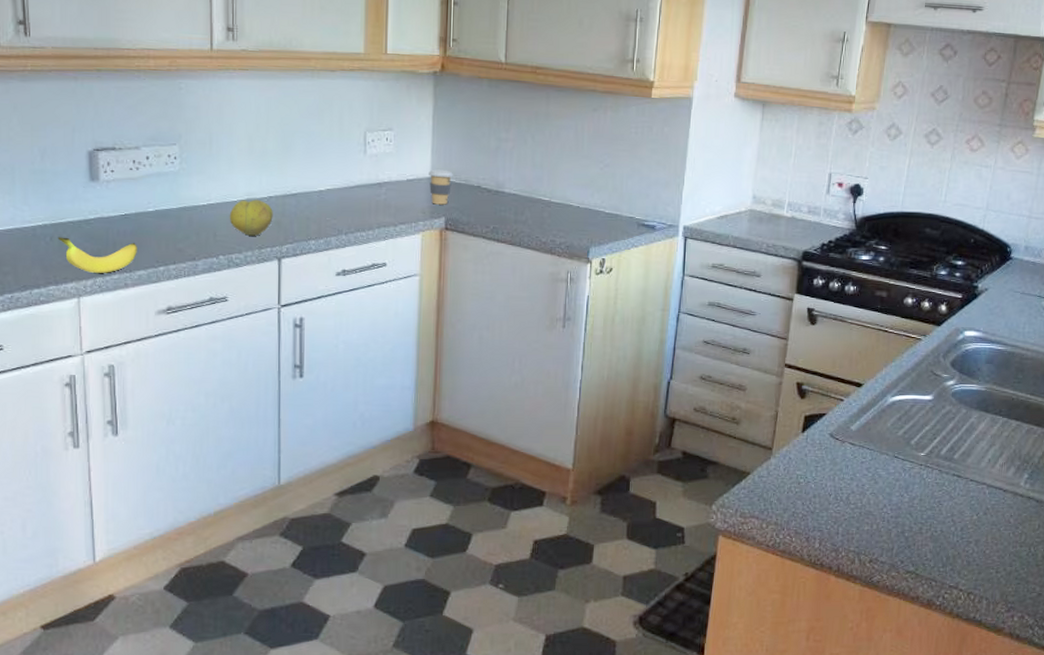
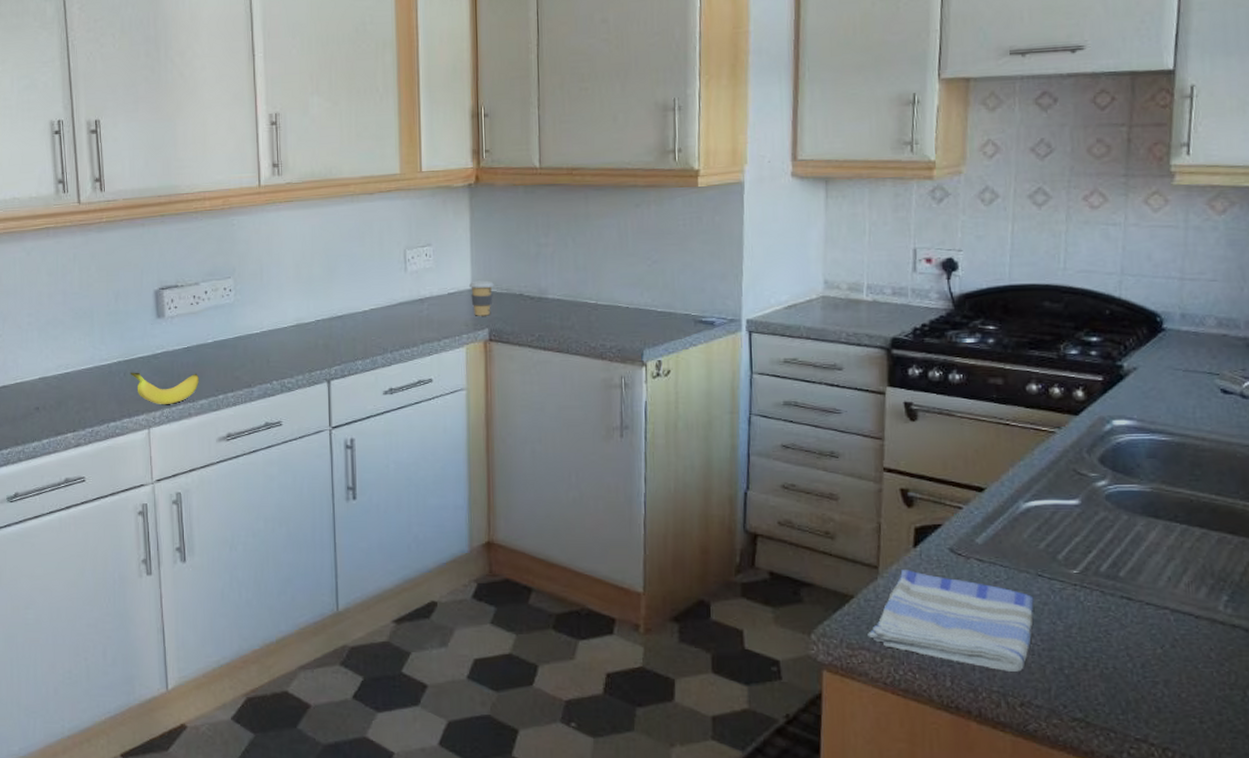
fruit: present [229,199,273,236] -> none [280,324,321,360]
dish towel: none [758,451,889,535] -> present [868,570,1034,672]

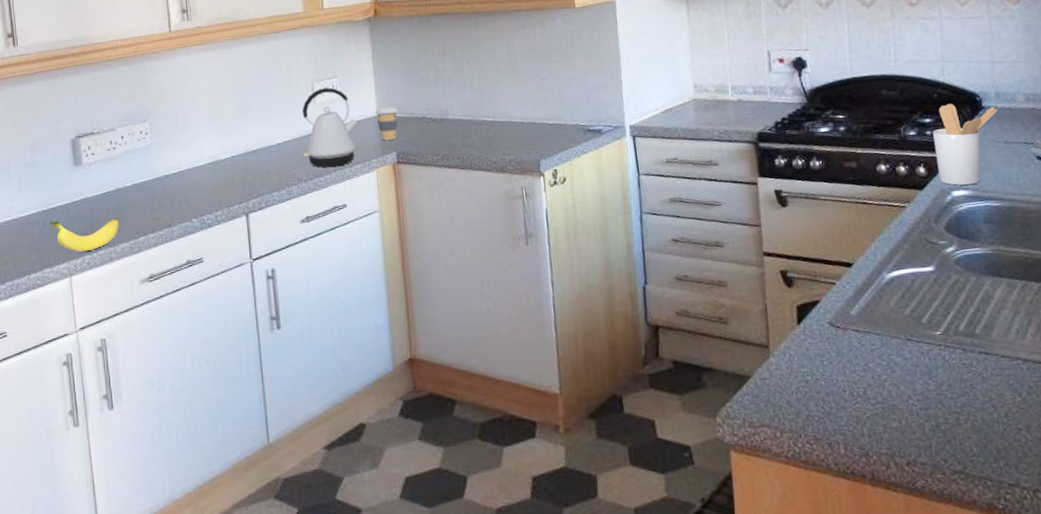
kettle: none [389,256,451,340] -> present [302,87,359,168]
dish towel: present [868,570,1034,672] -> none [766,346,909,433]
utensil holder: none [1098,322,1182,415] -> present [932,104,998,186]

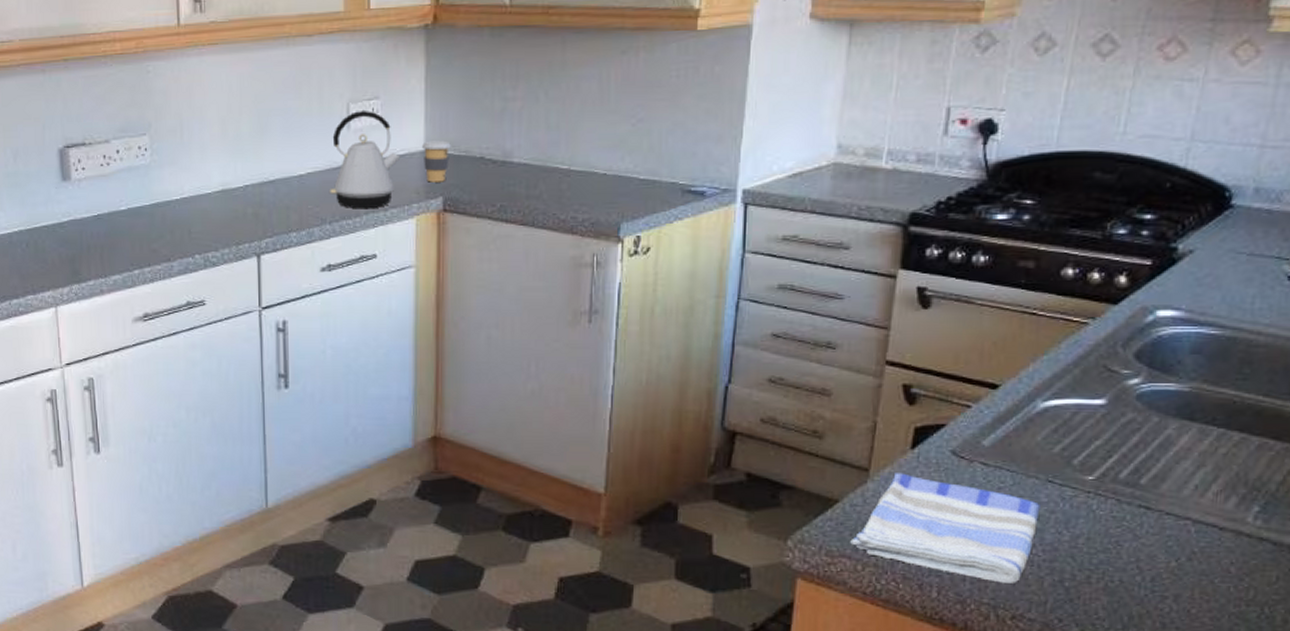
banana: present [49,217,119,252] -> none [33,243,111,280]
dish towel: none [766,346,909,433] -> present [850,473,1040,583]
utensil holder: present [932,104,998,186] -> none [1144,197,1252,305]

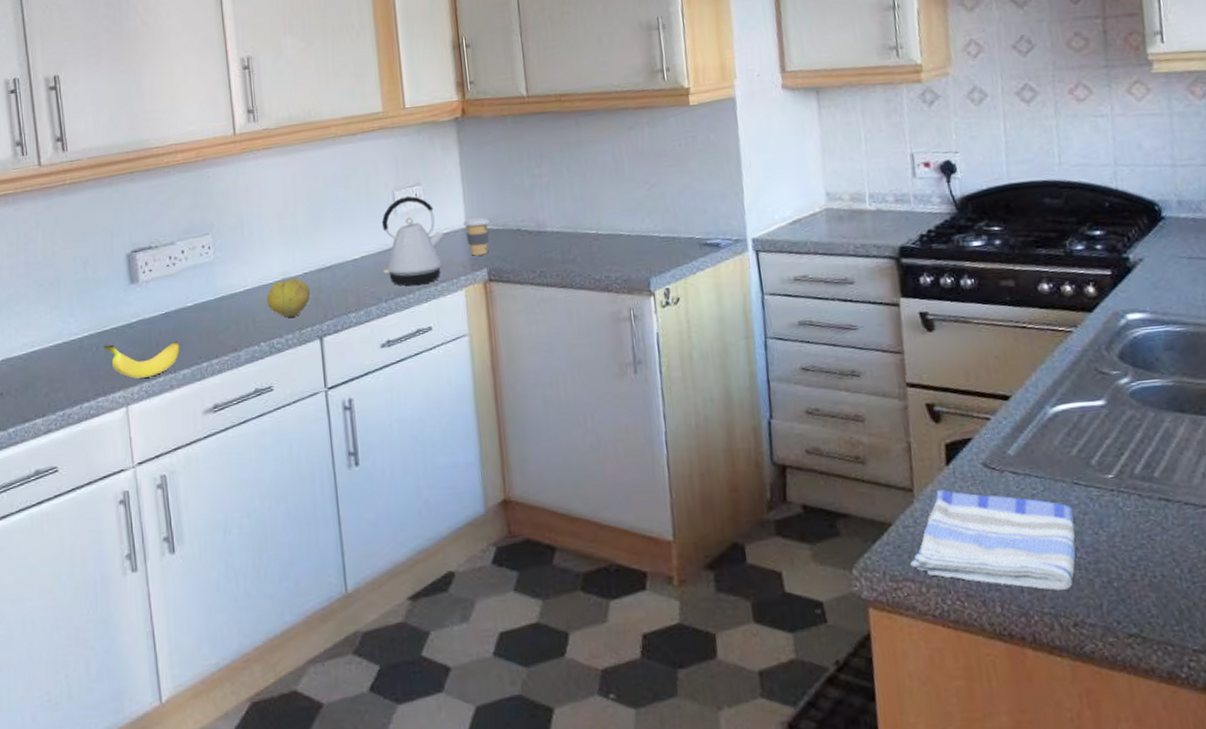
banana: none [33,243,111,280] -> present [103,340,180,379]
fruit: none [203,189,250,231] -> present [266,278,310,317]

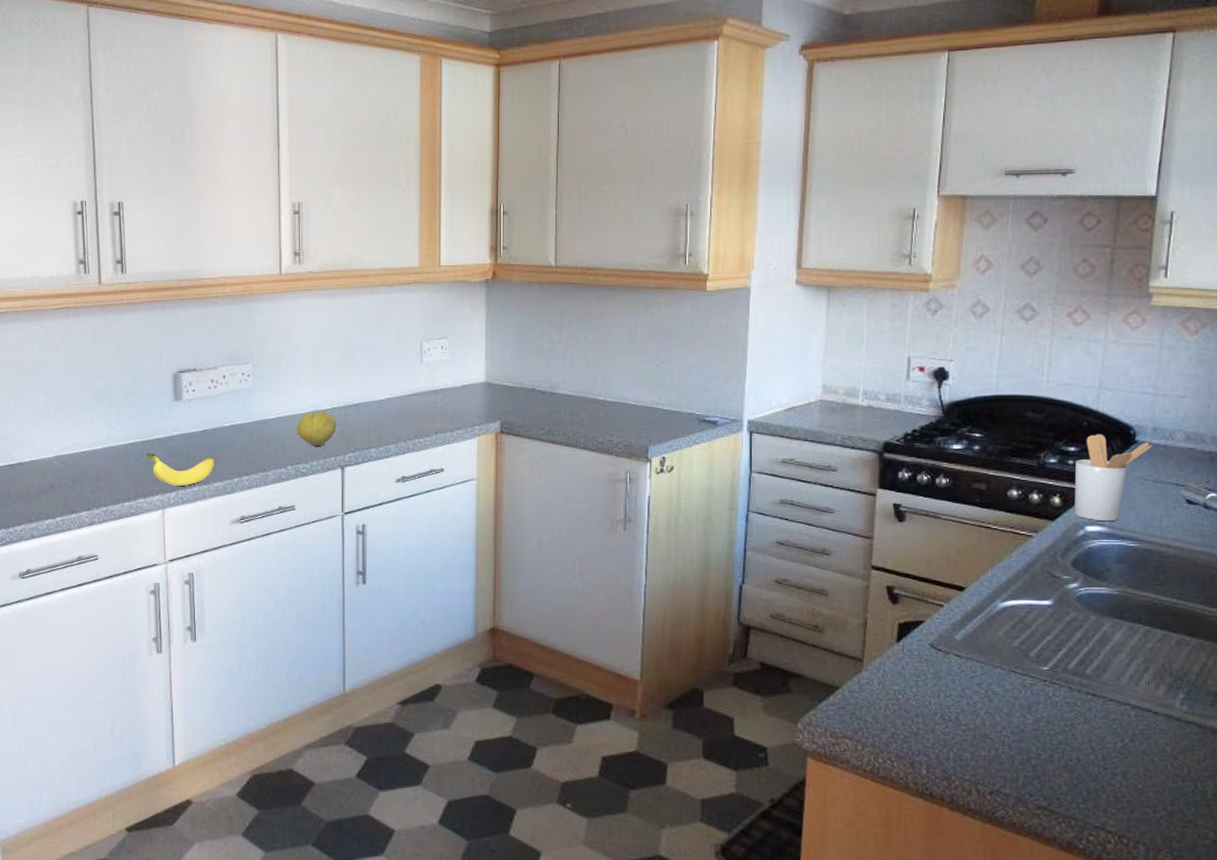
kettle: present [381,196,446,286] -> none [404,348,465,430]
coffee cup: present [463,217,490,256] -> none [483,374,507,409]
dish towel: present [910,489,1076,590] -> none [851,663,1006,762]
utensil holder: none [1103,213,1181,308] -> present [1074,434,1152,522]

